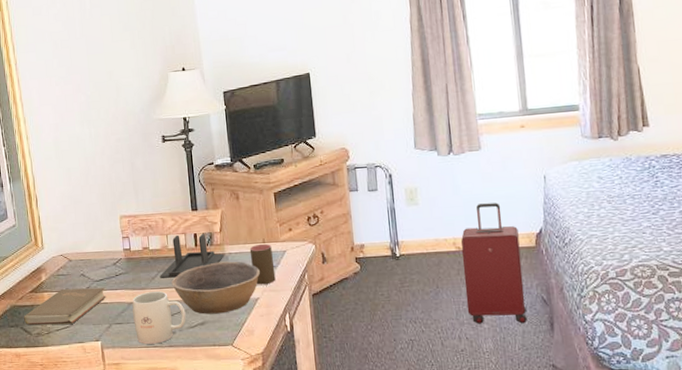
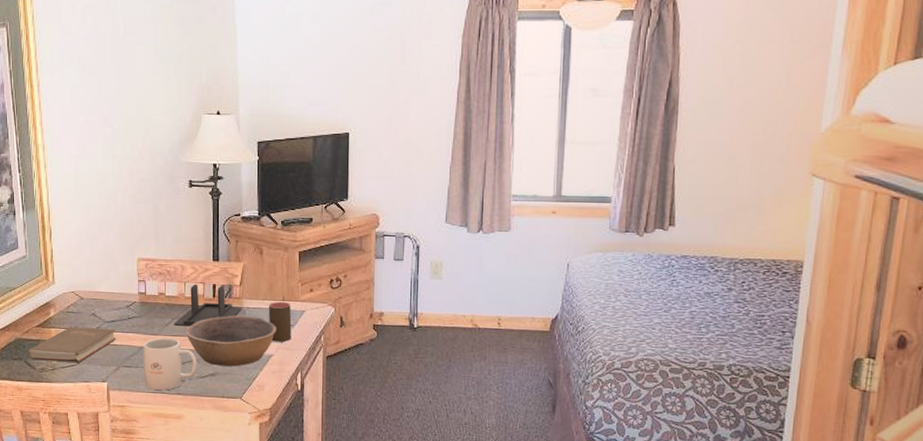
suitcase: present [461,203,527,324] -> none [476,284,535,404]

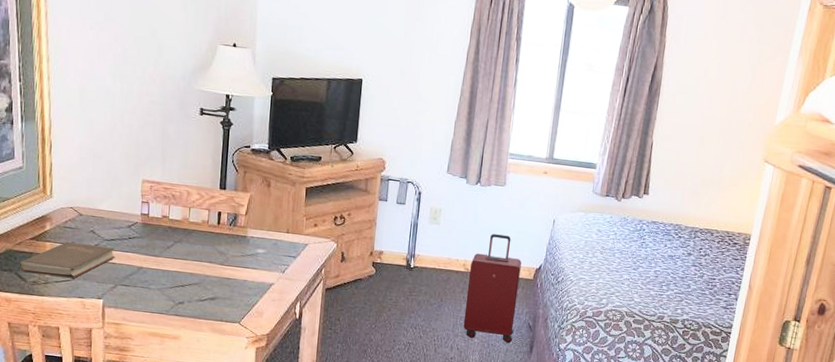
mug: present [143,337,197,390] -> none [141,259,197,311]
napkin holder: present [174,284,242,326] -> none [176,210,246,251]
bowl: present [185,315,276,367] -> none [187,243,279,293]
cup: present [268,301,292,342] -> none [272,233,295,272]
suitcase: none [476,284,535,404] -> present [463,234,522,343]

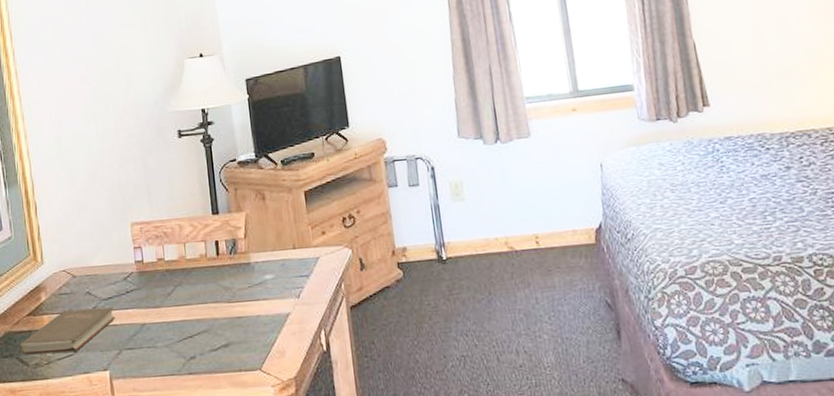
suitcase: present [463,234,522,343] -> none [514,195,591,335]

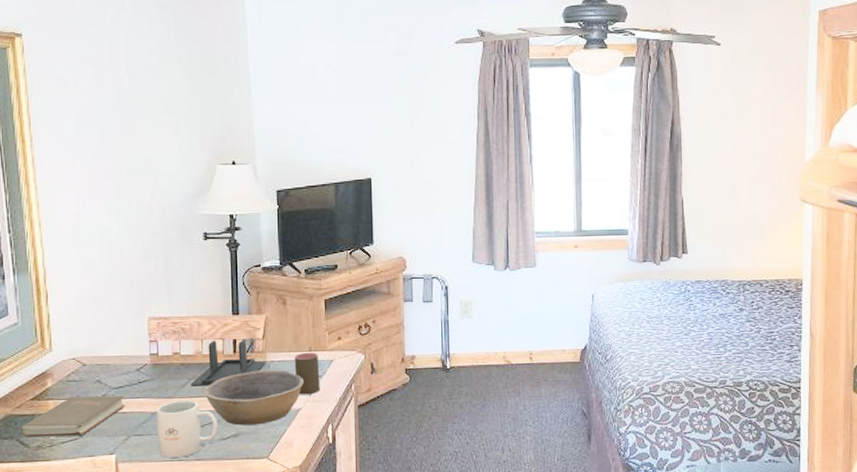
mug: none [145,308,208,373] -> present [156,399,218,458]
napkin holder: none [177,241,250,294] -> present [191,340,266,386]
bowl: none [190,271,291,335] -> present [204,370,304,426]
cup: none [278,249,309,298] -> present [294,352,320,395]

